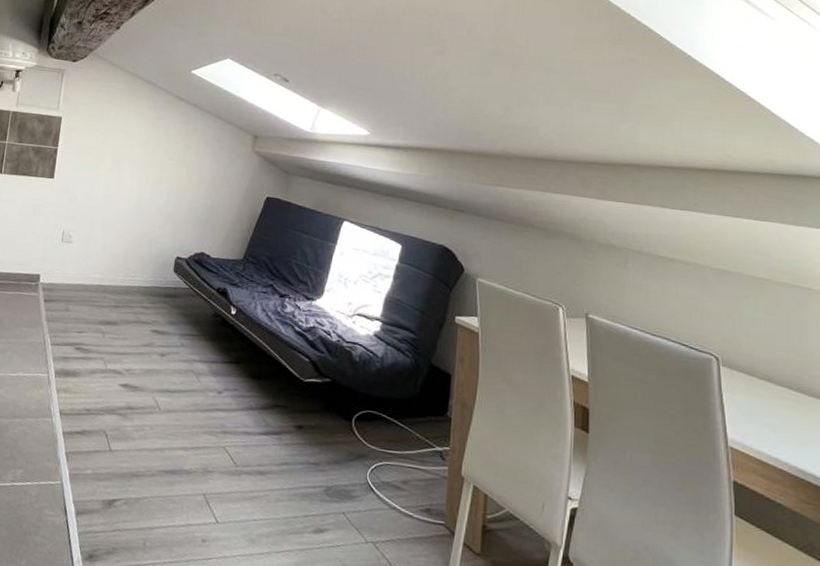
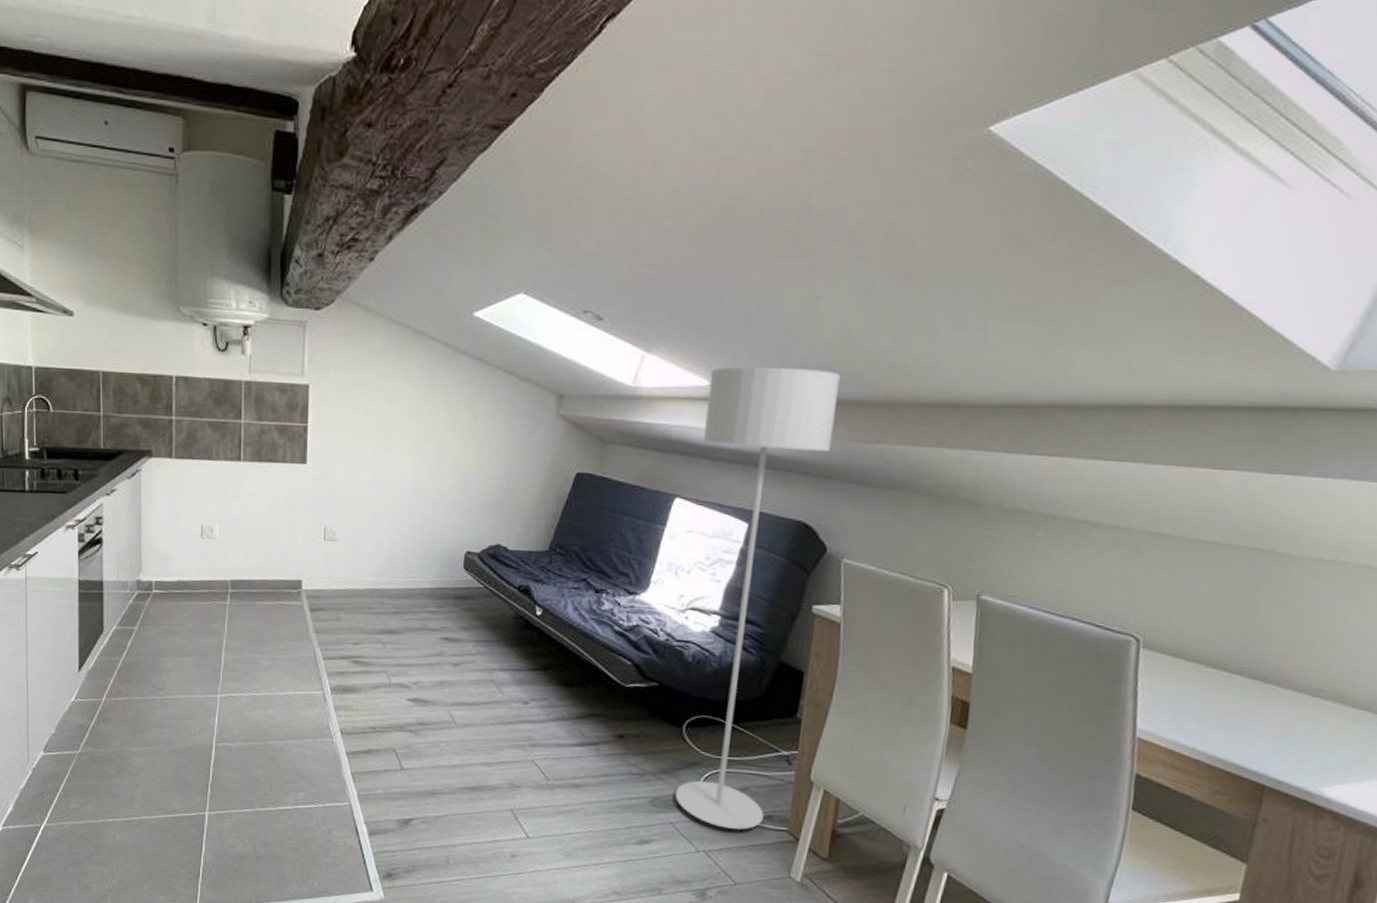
floor lamp: none [346,122,467,522] -> present [675,366,841,830]

